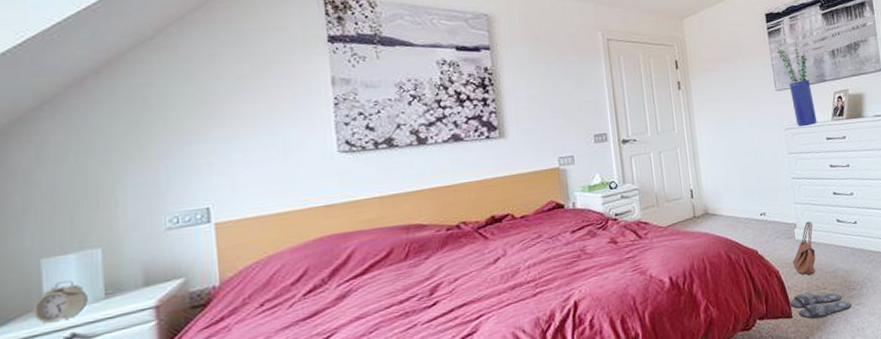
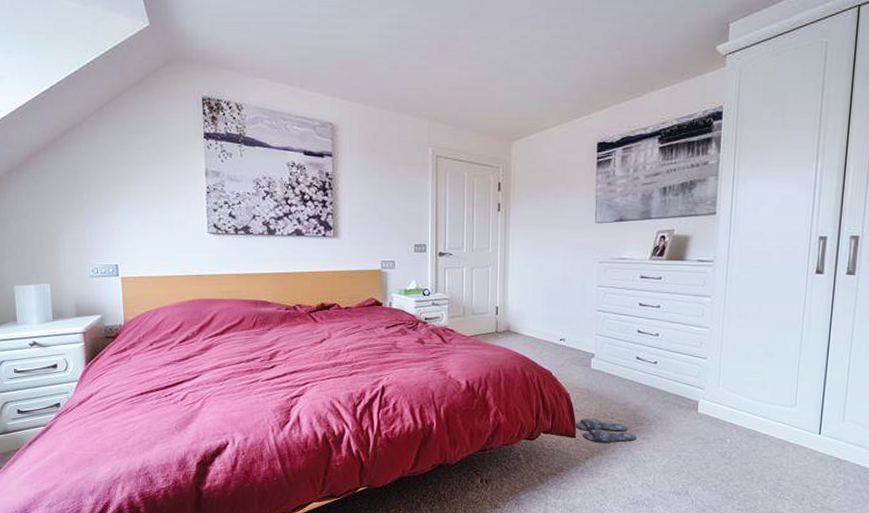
alarm clock: present [33,280,88,324] -> none [10,304,42,332]
vase: present [777,41,818,127] -> none [603,174,635,262]
handbag: present [793,221,816,275] -> none [585,353,610,403]

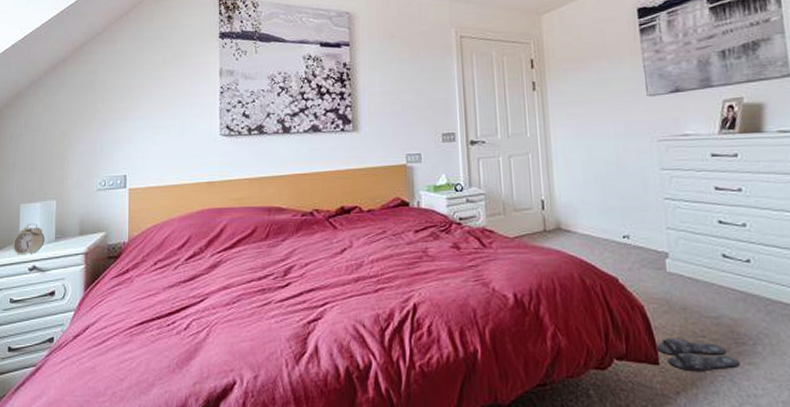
alarm clock: none [10,304,42,332] -> present [12,223,45,255]

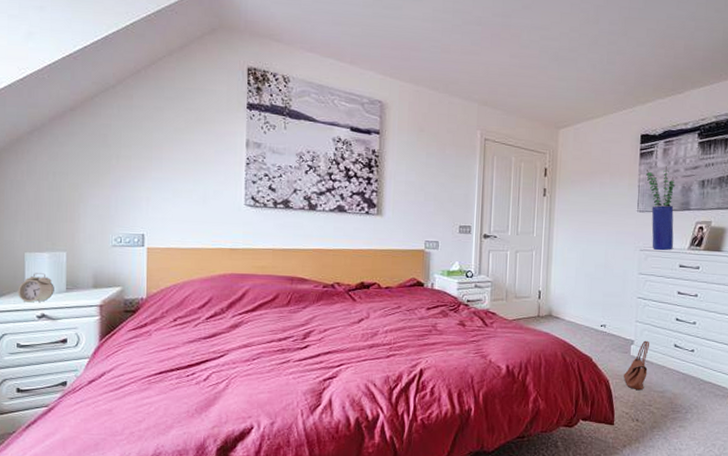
vase: none [650,39,700,140] -> present [645,166,675,251]
slippers: present [656,338,740,371] -> none [613,405,673,431]
handbag: none [662,251,693,317] -> present [624,340,649,391]

